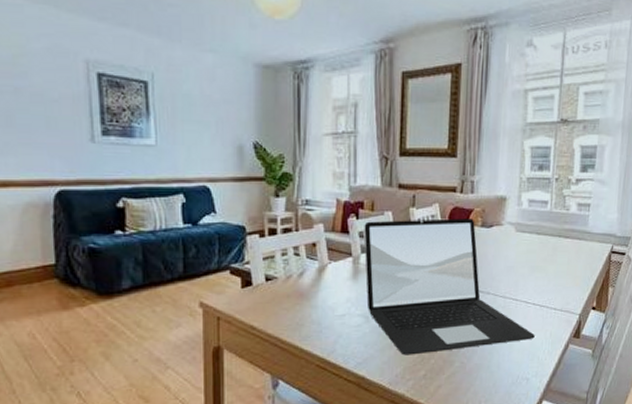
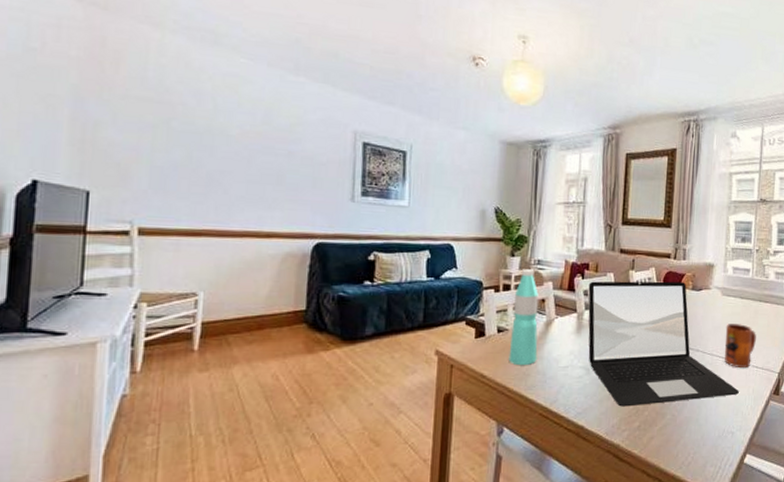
water bottle: none [279,211,311,316] -> present [508,269,539,366]
mug: none [518,263,555,311] -> present [724,324,756,369]

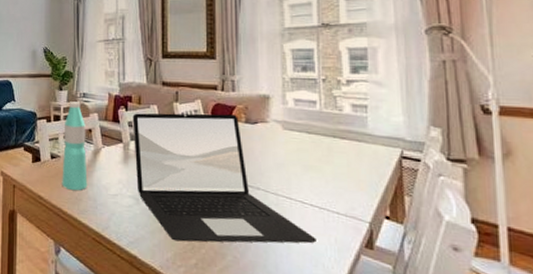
mug: present [724,324,756,369] -> none [291,161,333,213]

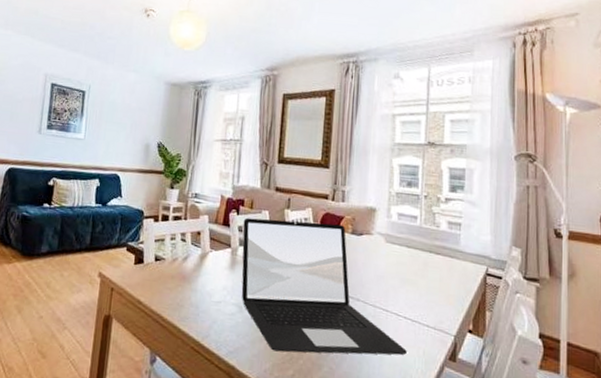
water bottle: present [62,101,88,191] -> none [164,201,195,297]

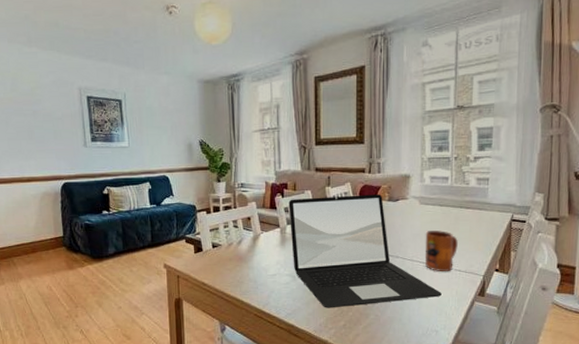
mug: none [388,274,426,326] -> present [424,231,458,272]

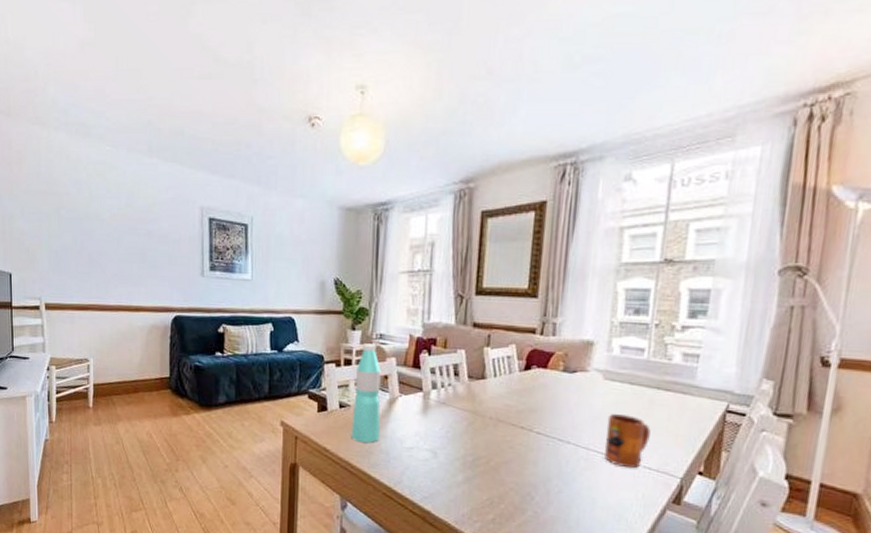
water bottle: none [224,192,248,275] -> present [351,343,381,444]
laptop: present [288,194,442,308] -> none [435,358,623,499]

